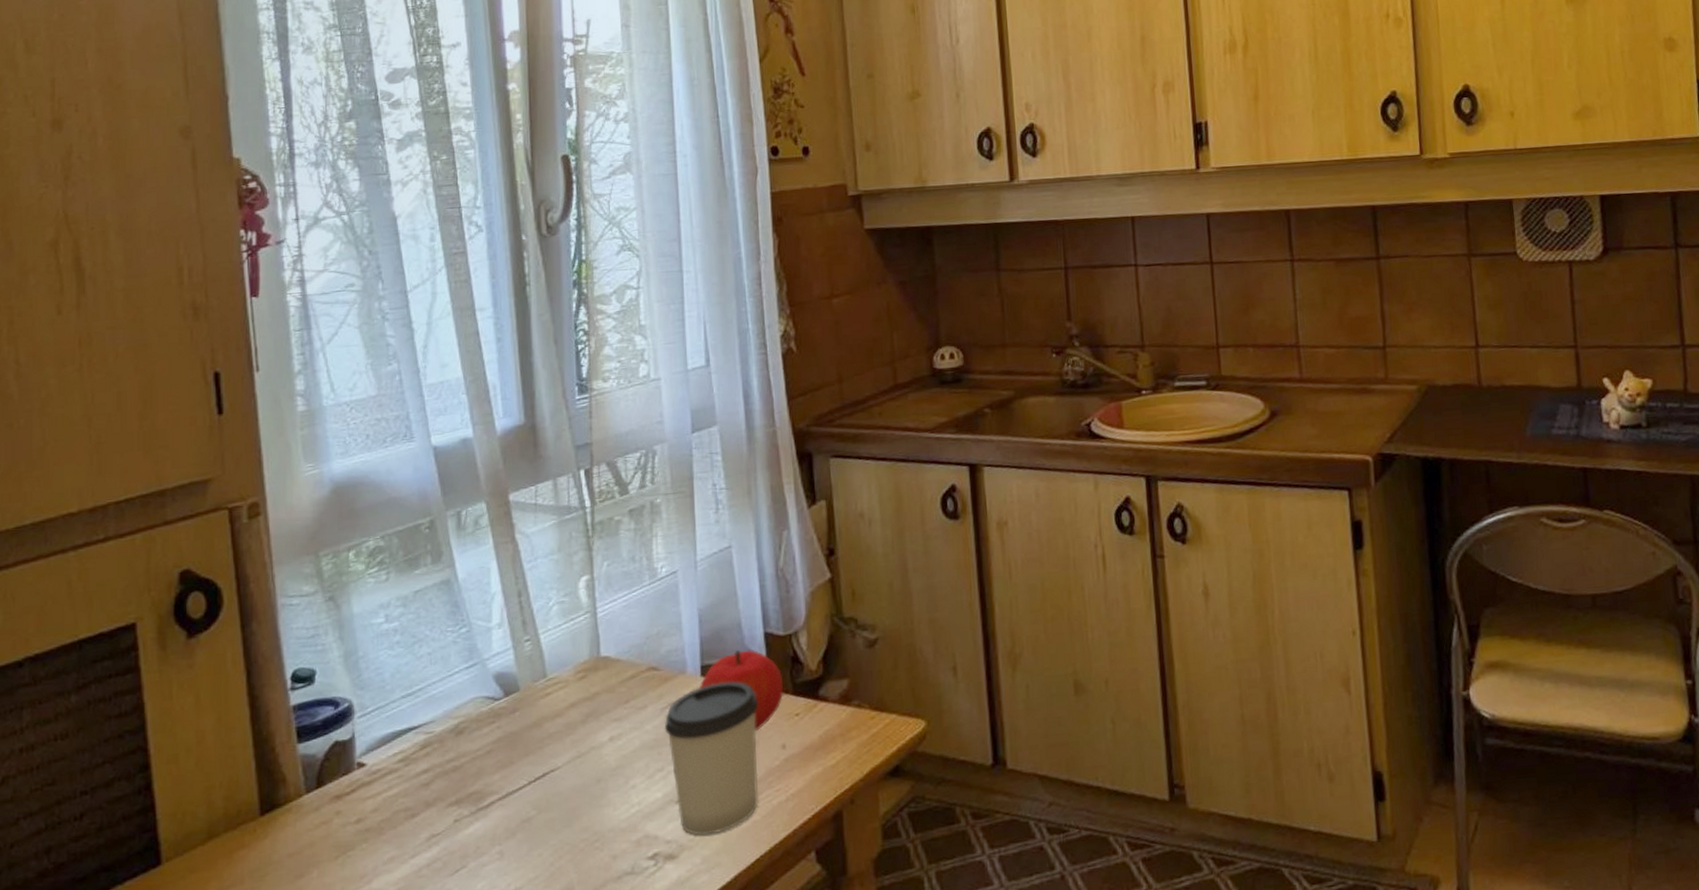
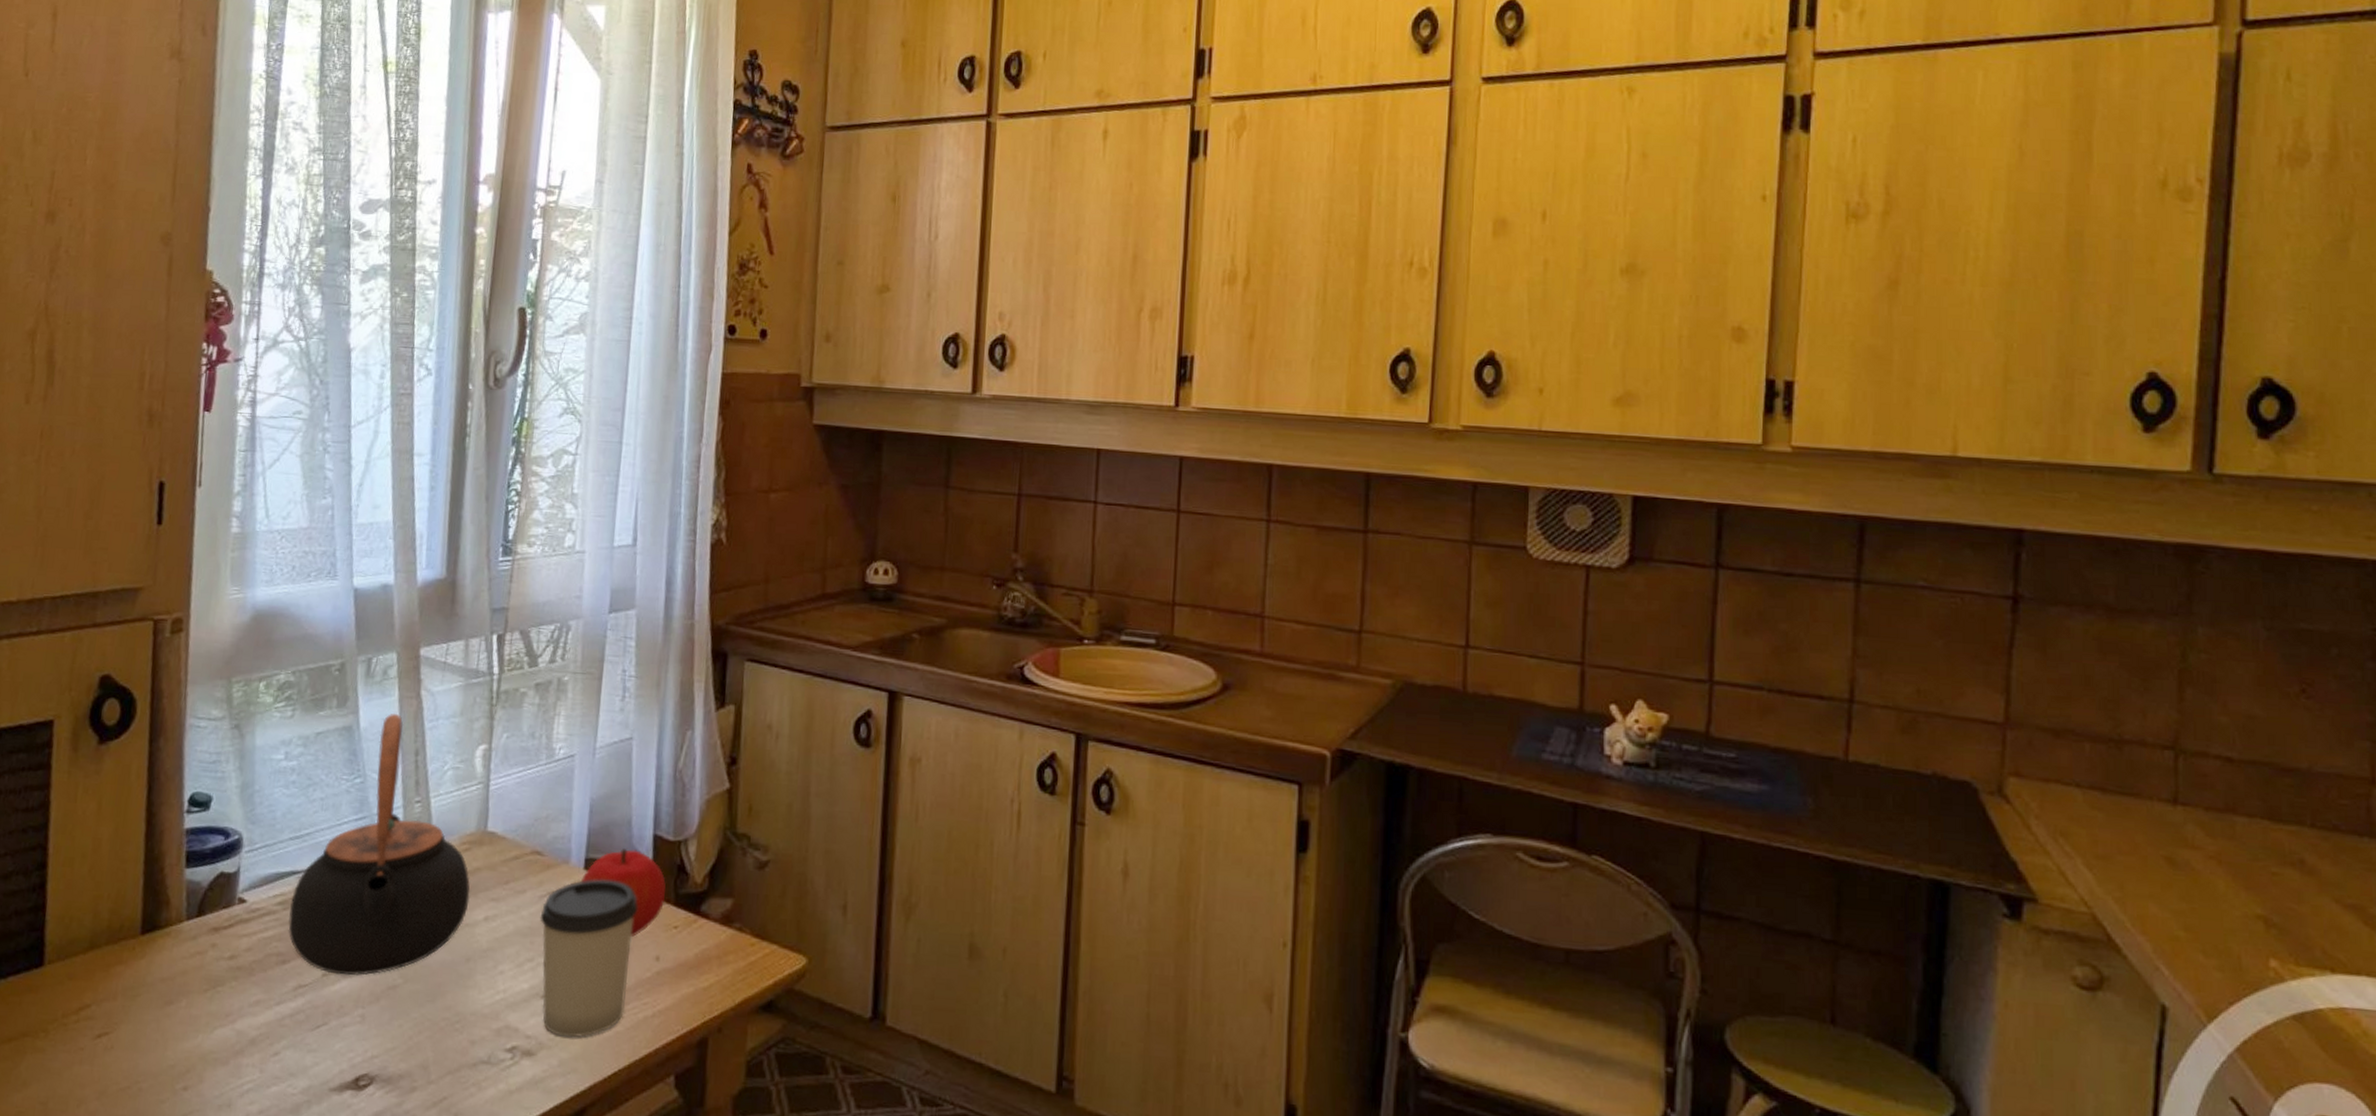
teapot: none [411,560,592,818] -> present [288,714,470,976]

